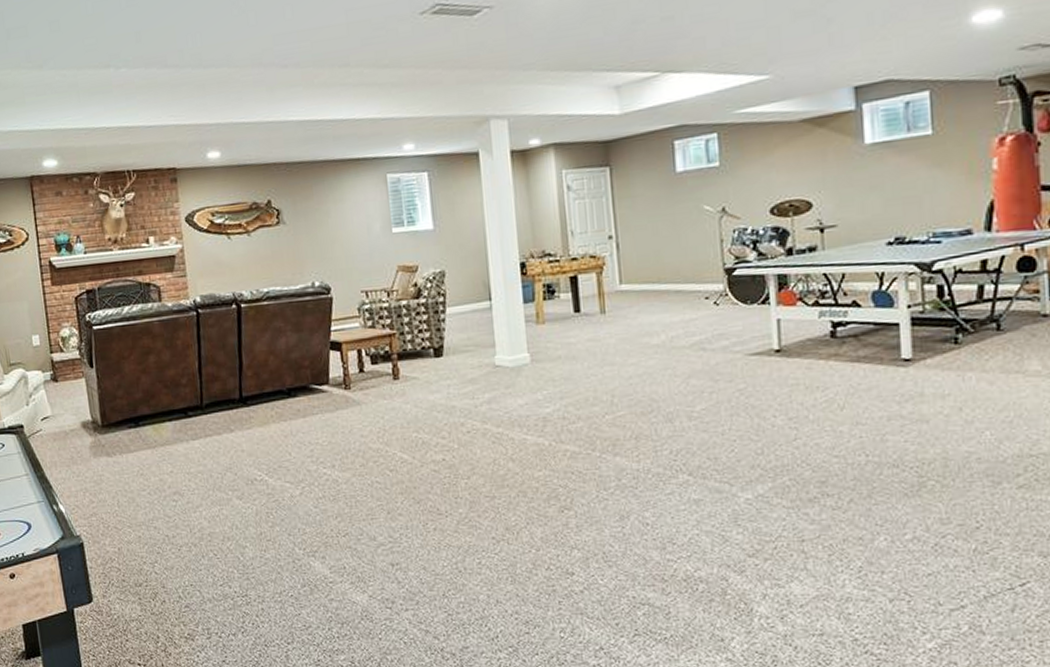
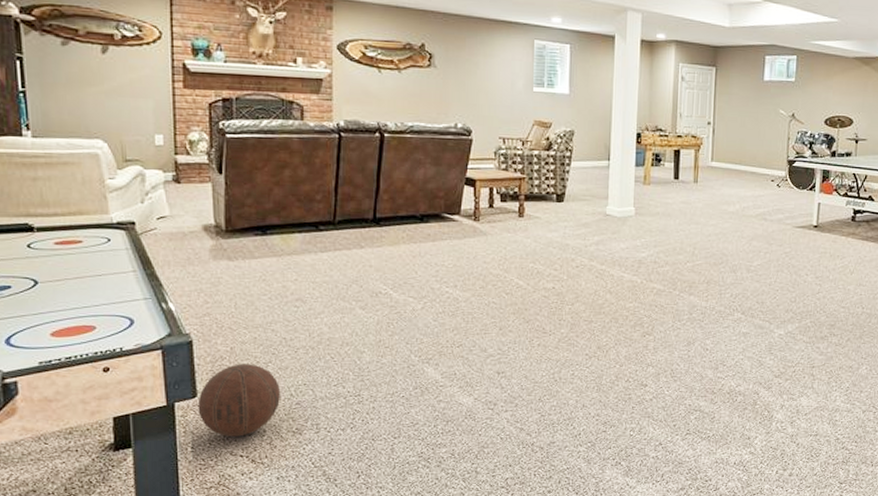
basketball: none [94,564,170,643] -> present [197,364,280,437]

